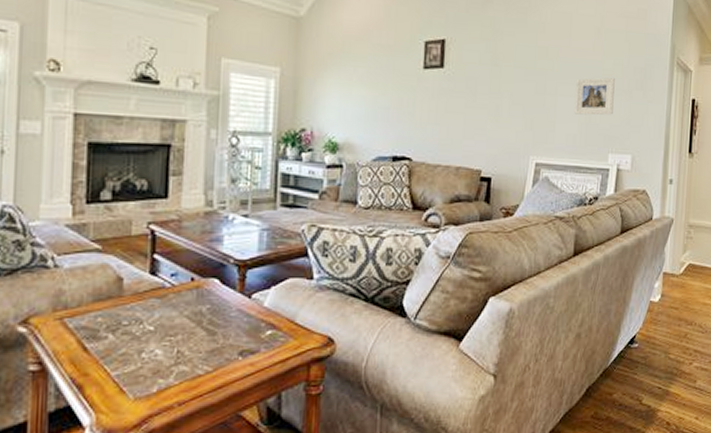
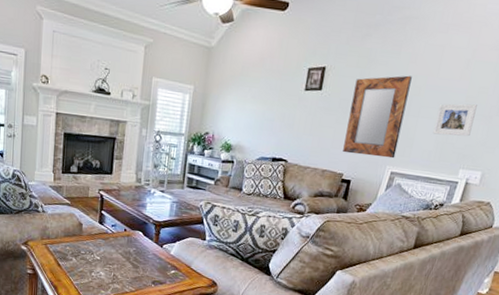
home mirror: none [477,47,543,147] -> present [342,75,412,159]

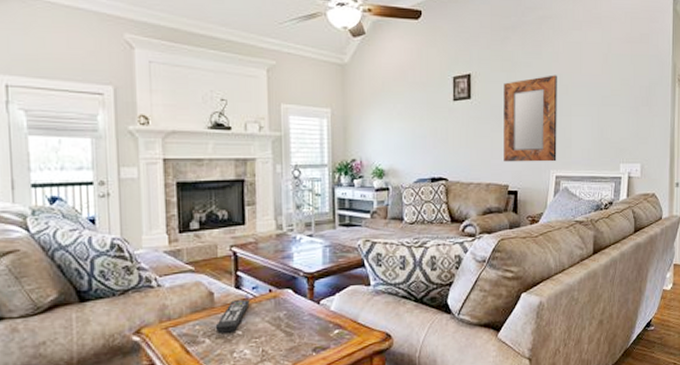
remote control: none [81,232,109,257] -> present [215,299,250,333]
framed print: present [432,103,477,137] -> none [588,97,623,131]

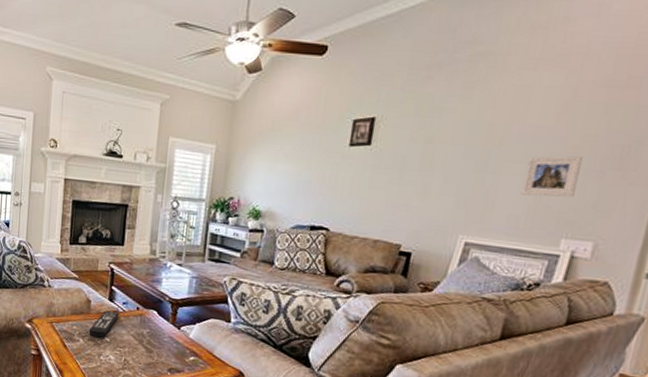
home mirror: present [504,75,557,162] -> none [400,123,490,226]
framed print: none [588,97,623,131] -> present [520,156,583,198]

